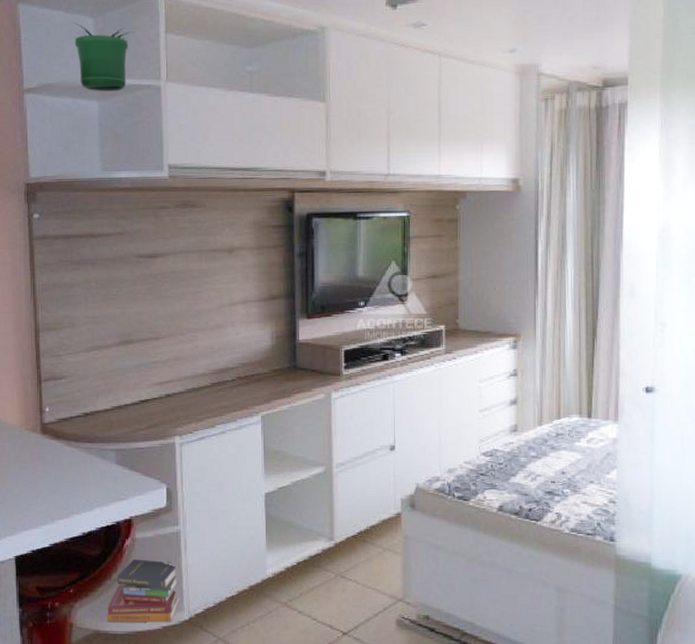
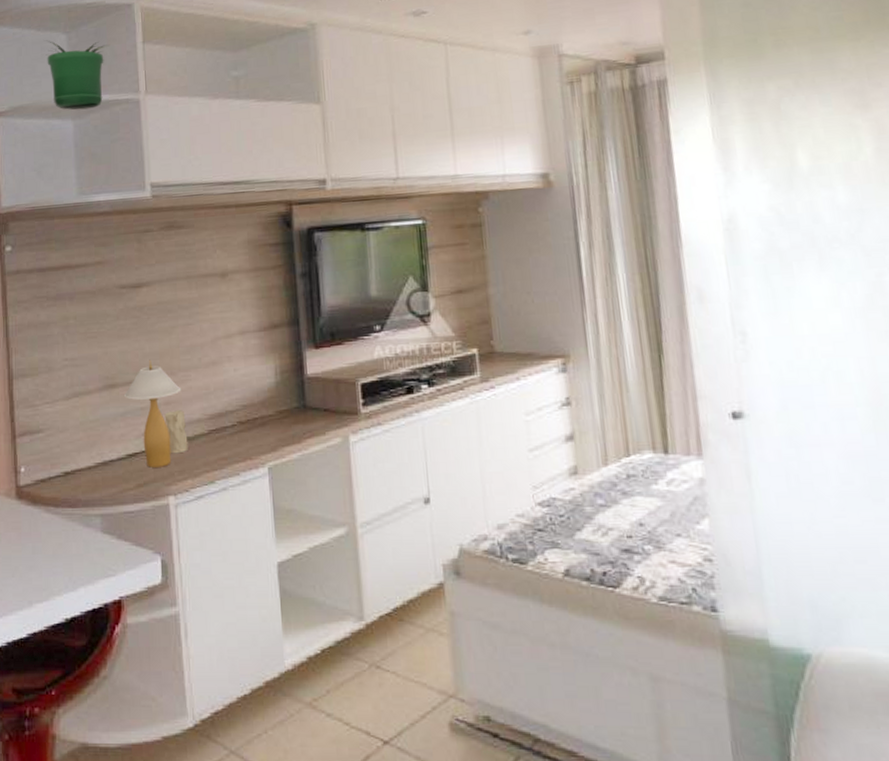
books: present [107,559,182,623] -> none [96,650,185,733]
table lamp: none [138,321,189,412] -> present [123,359,182,468]
candle: none [173,365,193,402] -> present [164,410,188,454]

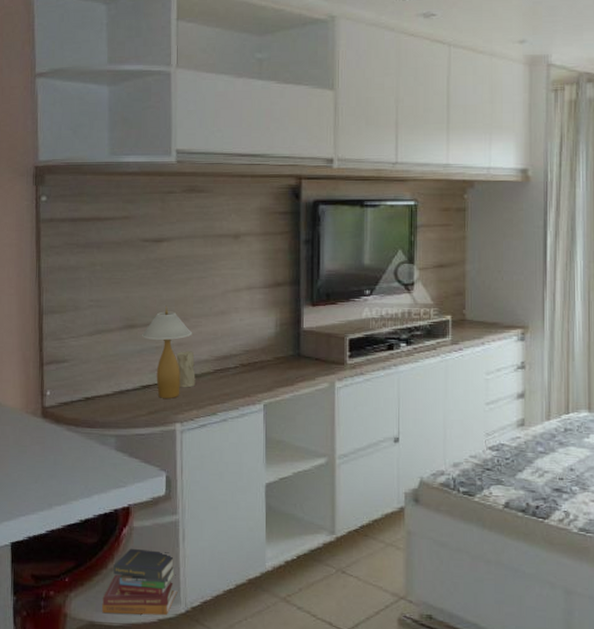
planter: present [46,40,110,110] -> none [86,9,146,77]
books: none [96,650,185,733] -> present [102,548,179,616]

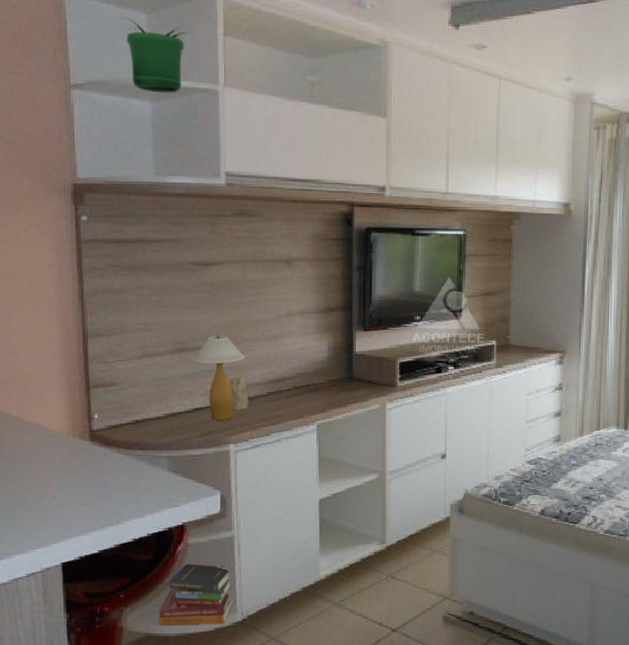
planter: none [86,9,146,77] -> present [125,17,190,93]

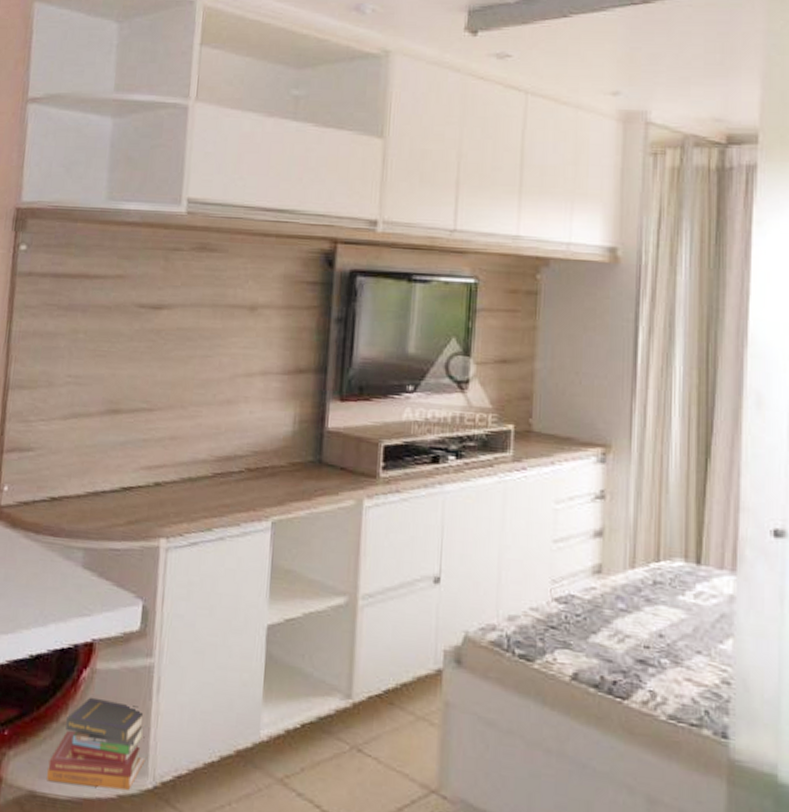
planter: present [125,17,190,93] -> none [93,27,164,108]
table lamp: present [192,329,245,420] -> none [126,388,190,506]
candle: present [229,374,249,410] -> none [167,447,191,494]

